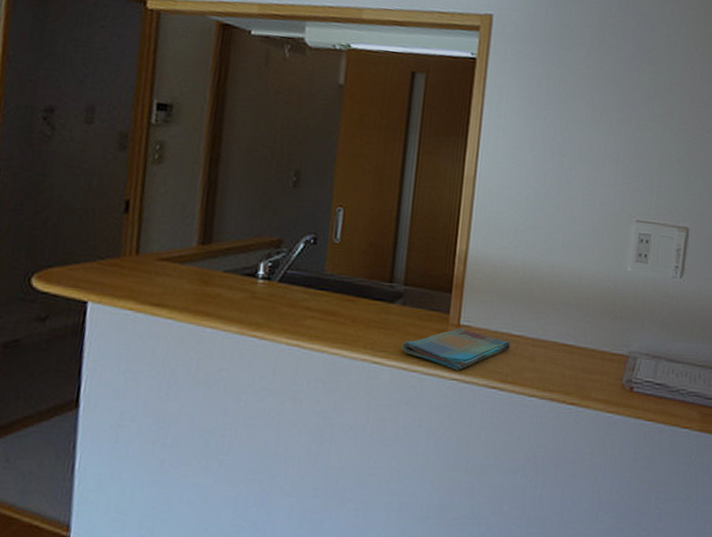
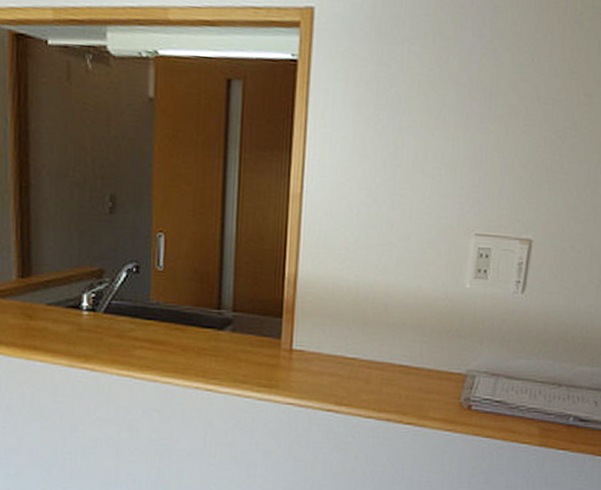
dish towel: present [402,328,511,371] -> none [235,353,345,395]

